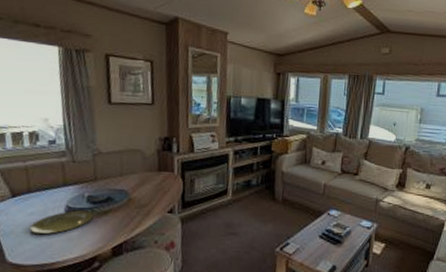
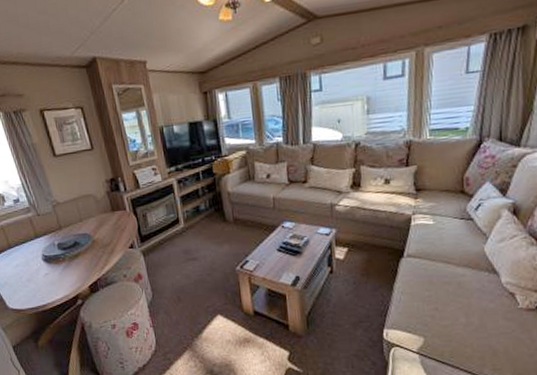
plate: present [30,210,94,235] -> none [19,257,67,283]

